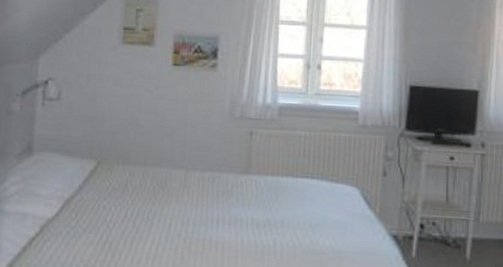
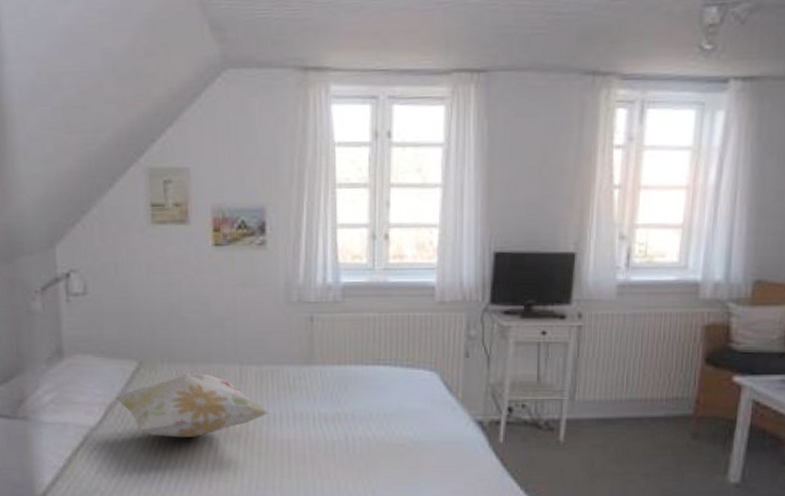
decorative pillow: none [72,175,208,234] -> present [114,373,270,437]

